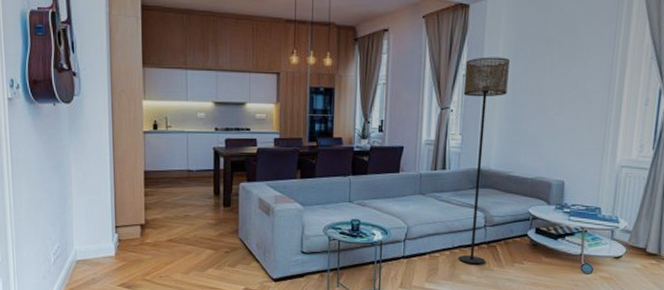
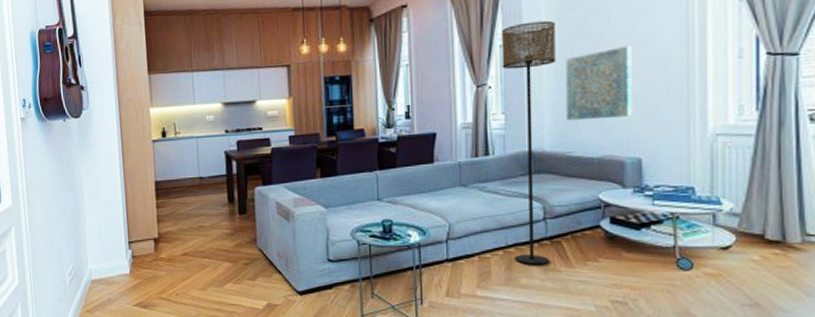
wall art: none [510,86,567,146] -> present [566,45,633,121]

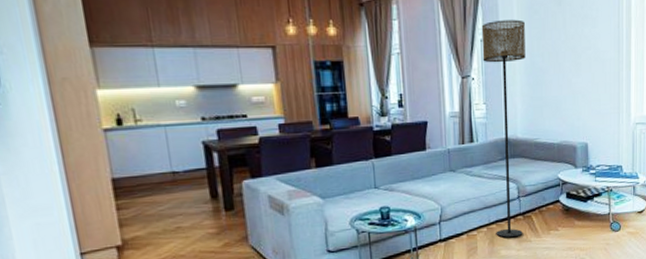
wall art: present [566,45,633,121] -> none [533,47,582,112]

